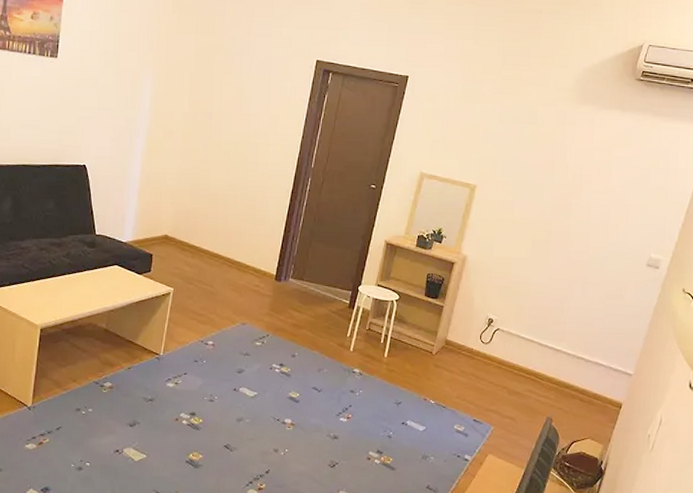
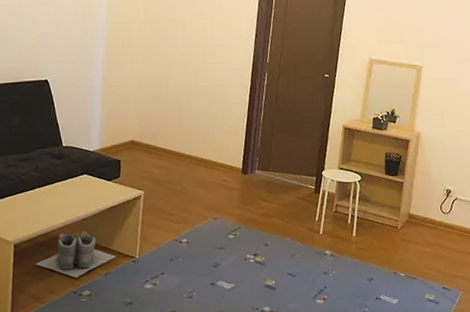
boots: none [60,322,141,369] -> present [35,231,116,278]

